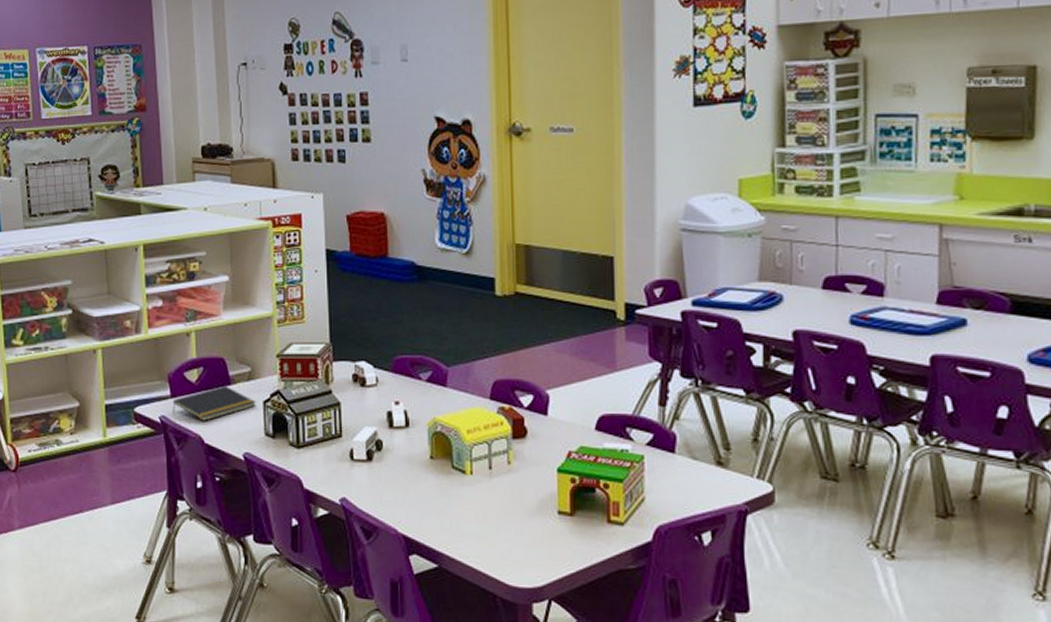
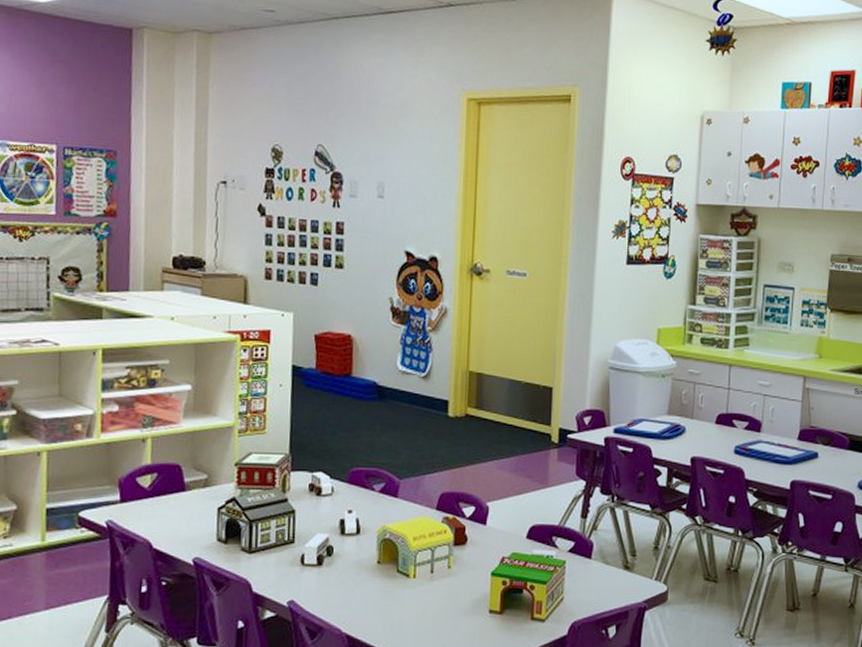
notepad: present [172,385,256,421] -> none [121,491,210,526]

